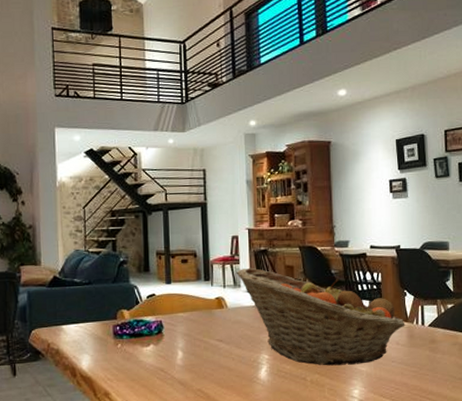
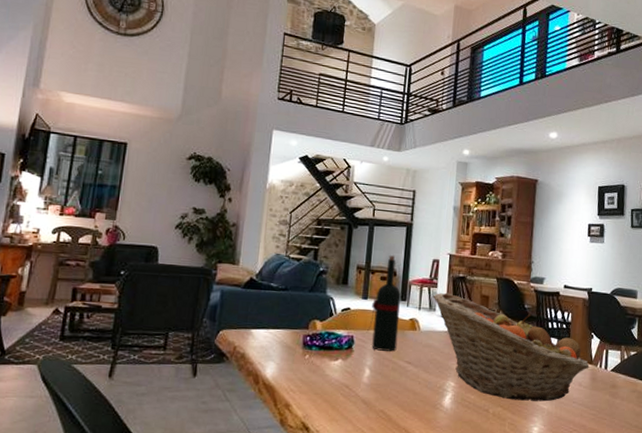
wine bottle: none [175,237,206,332] -> present [367,255,401,352]

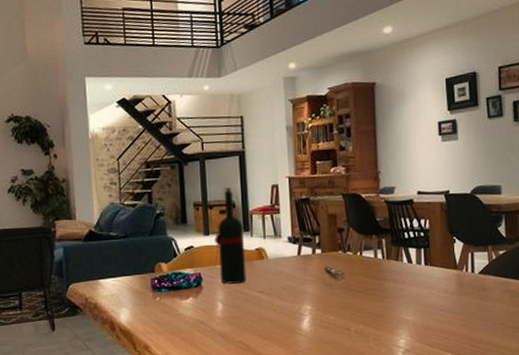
fruit basket: present [433,292,590,402] -> none [276,217,454,316]

